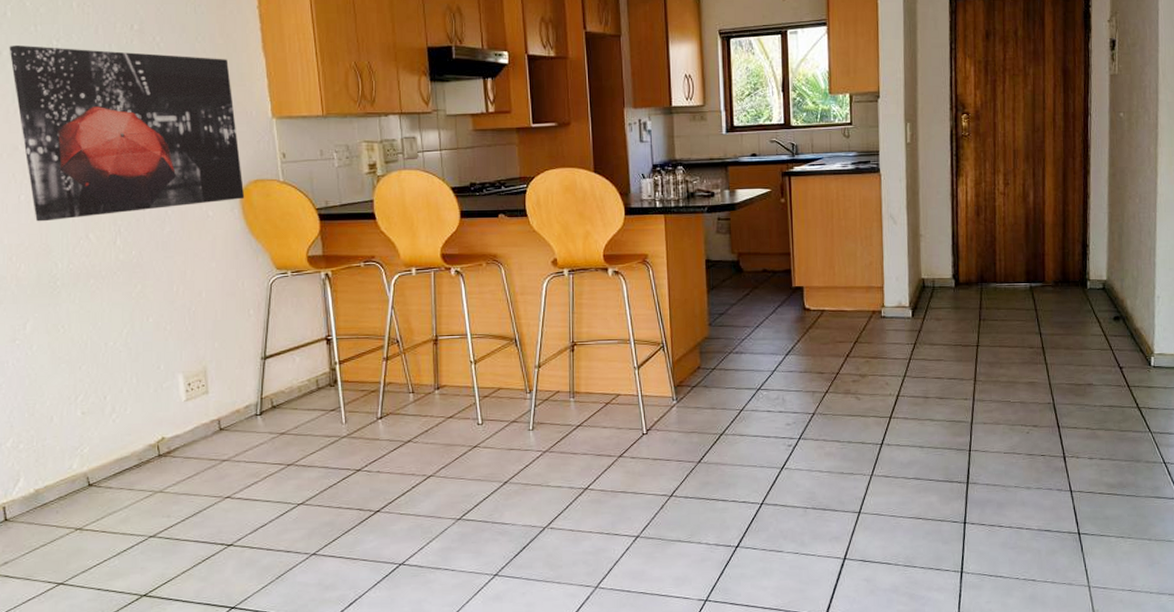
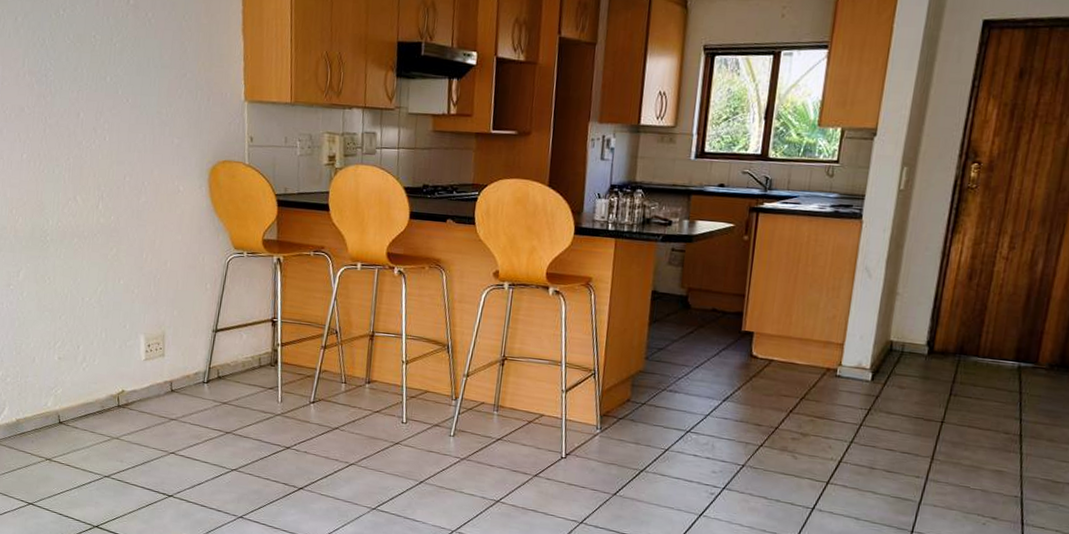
wall art: present [9,46,245,222] -> none [23,12,213,181]

